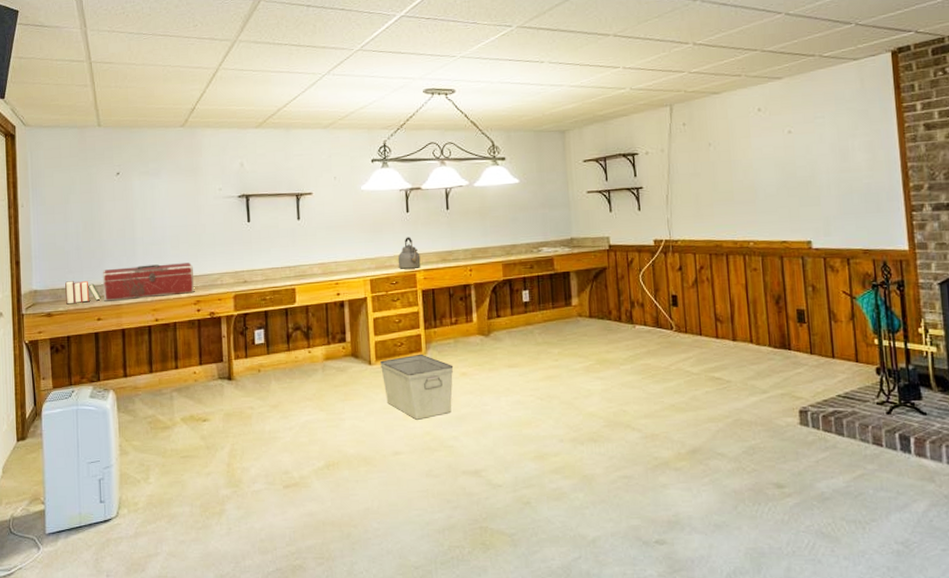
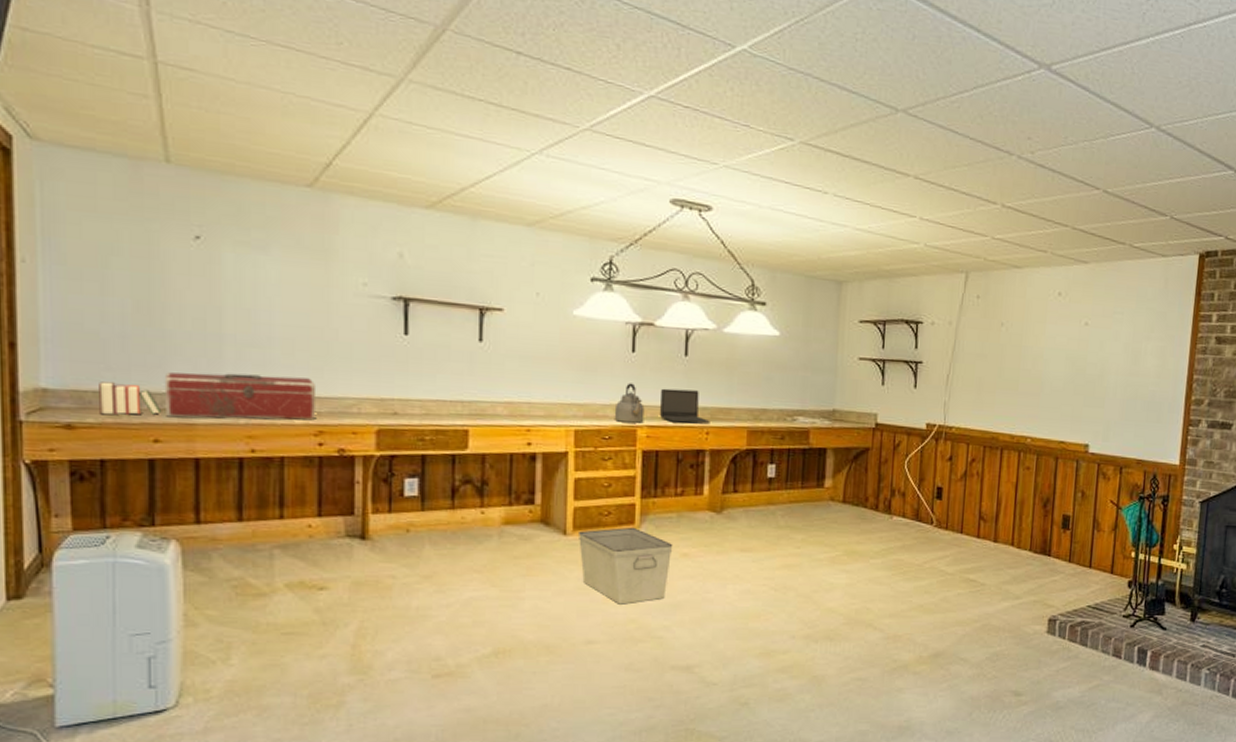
laptop: none [431,236,472,265] -> present [660,388,710,424]

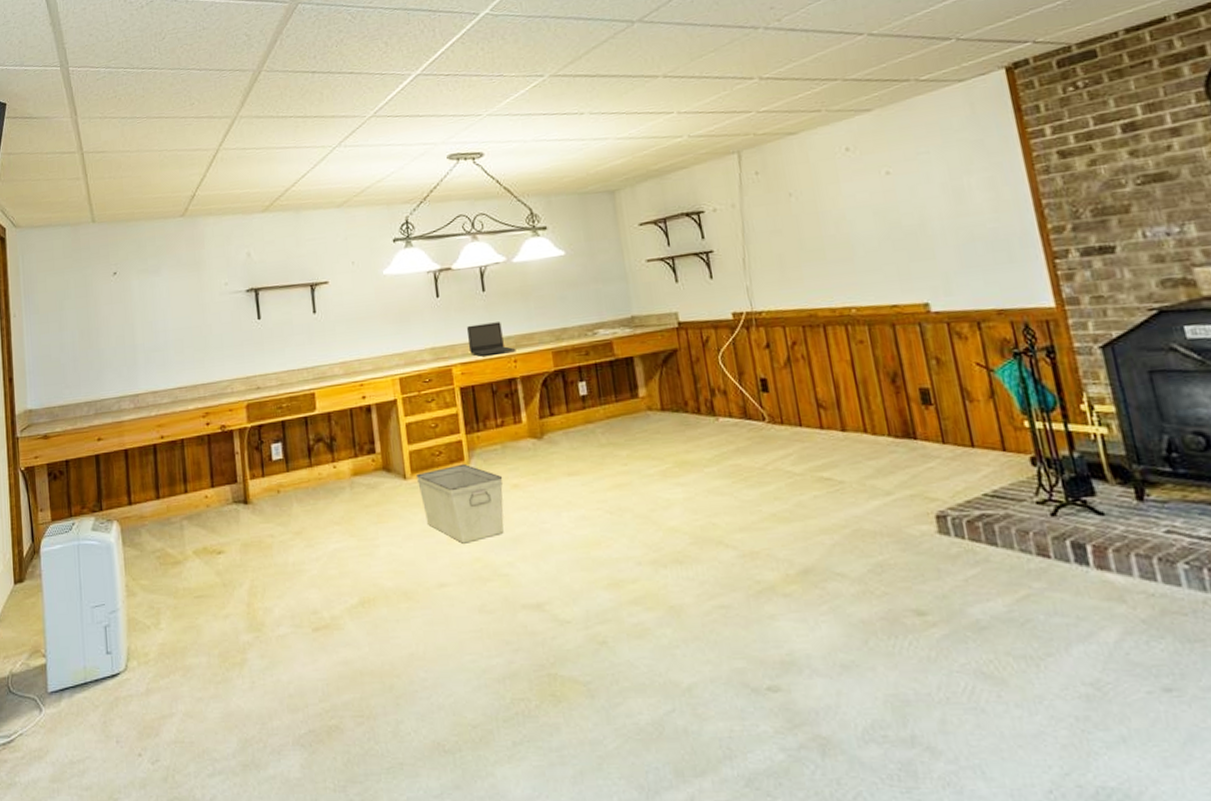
books: present [99,381,162,416] -> none [62,396,102,424]
toolbox: present [164,372,315,421] -> none [101,369,202,419]
kettle: present [614,383,645,423] -> none [429,325,457,364]

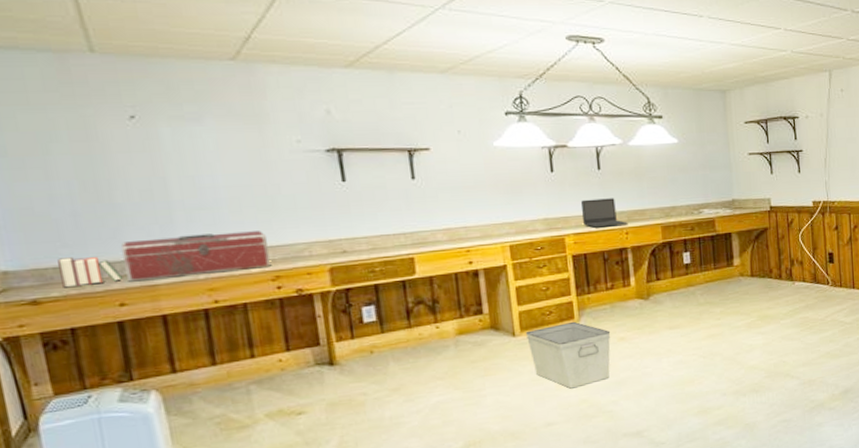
books: none [62,396,102,424] -> present [57,257,124,288]
toolbox: none [101,369,202,419] -> present [121,231,270,282]

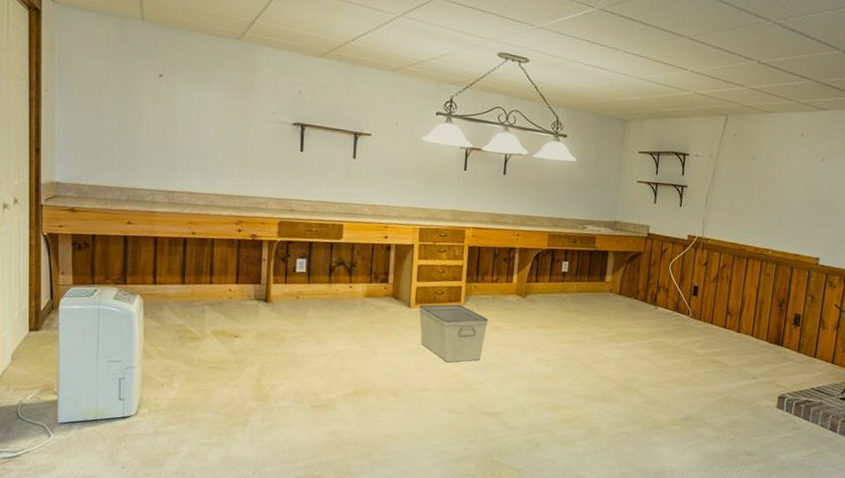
books: present [57,257,124,288] -> none [93,178,134,204]
toolbox: present [121,231,270,282] -> none [135,174,237,213]
laptop: present [581,198,628,228] -> none [483,199,520,228]

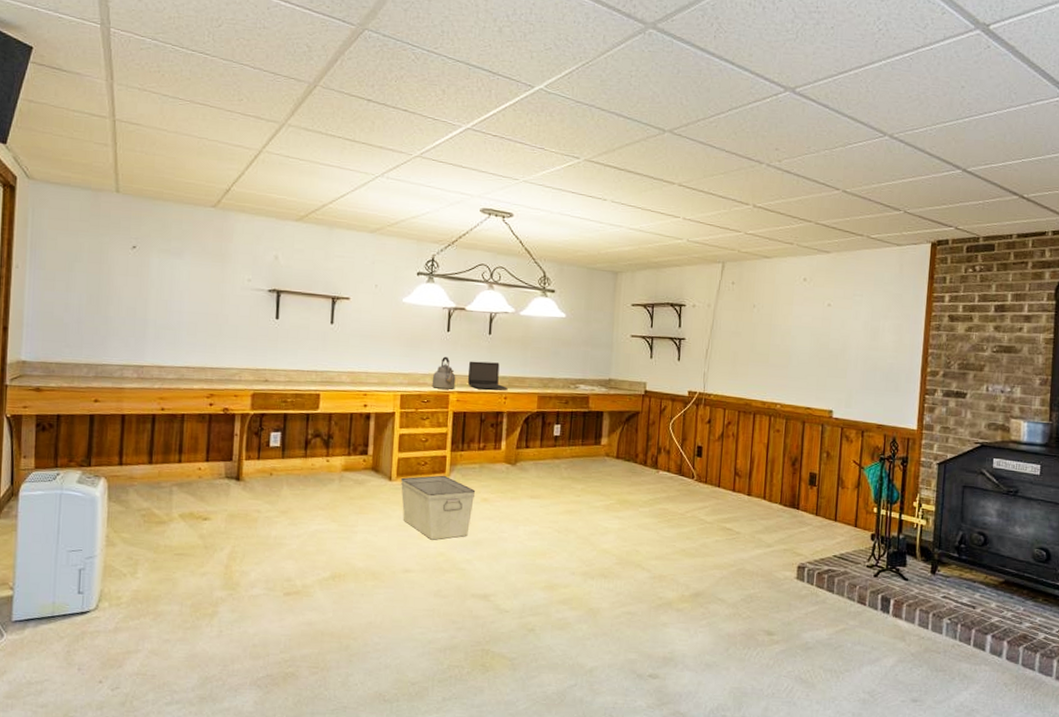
kettle: none [448,194,472,225] -> present [431,356,456,390]
laptop: none [483,199,520,228] -> present [468,361,508,391]

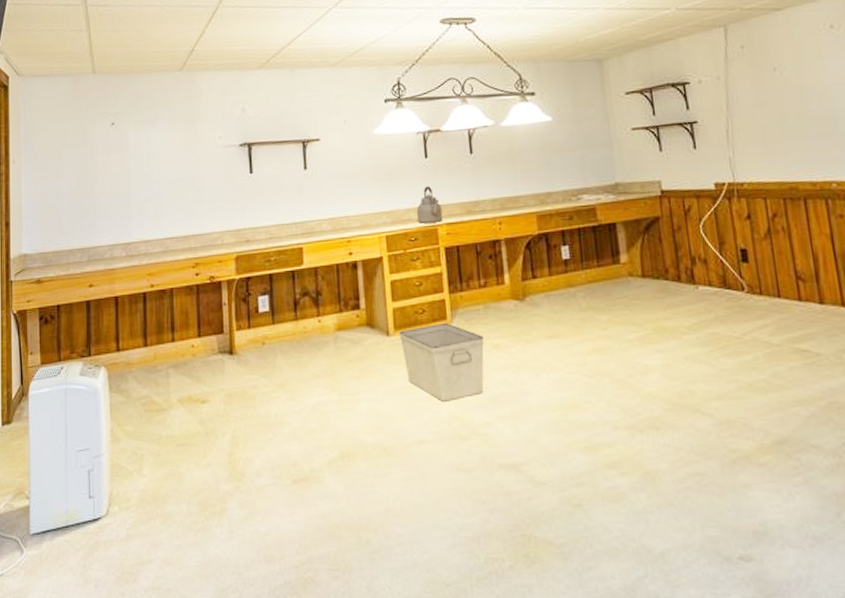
laptop: present [468,361,508,391] -> none [454,184,501,217]

